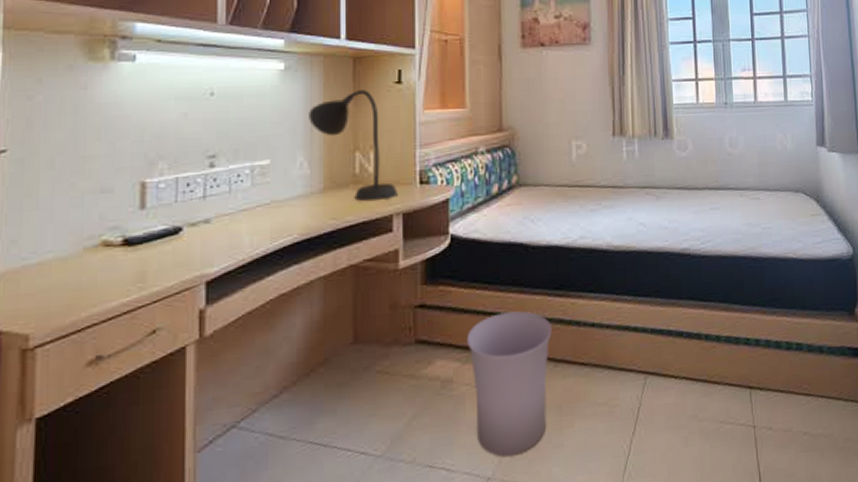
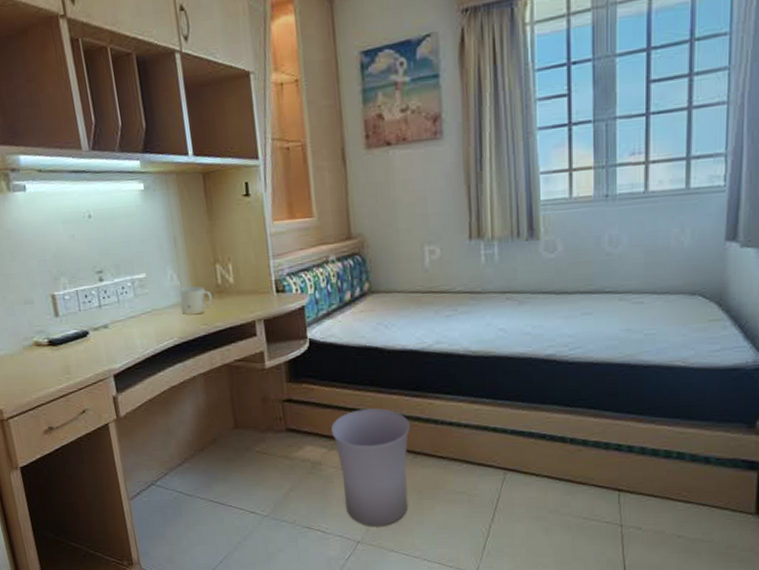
mug: none [307,175,346,208] -> present [179,286,213,315]
desk lamp: present [309,90,399,202] -> none [170,204,259,310]

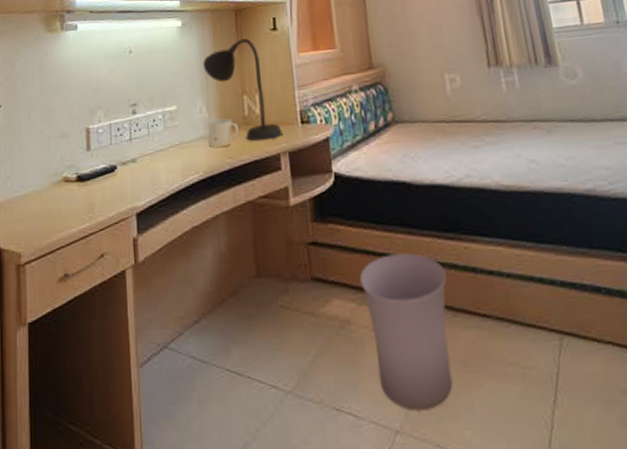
desk lamp: none [170,204,259,310] -> present [203,38,284,142]

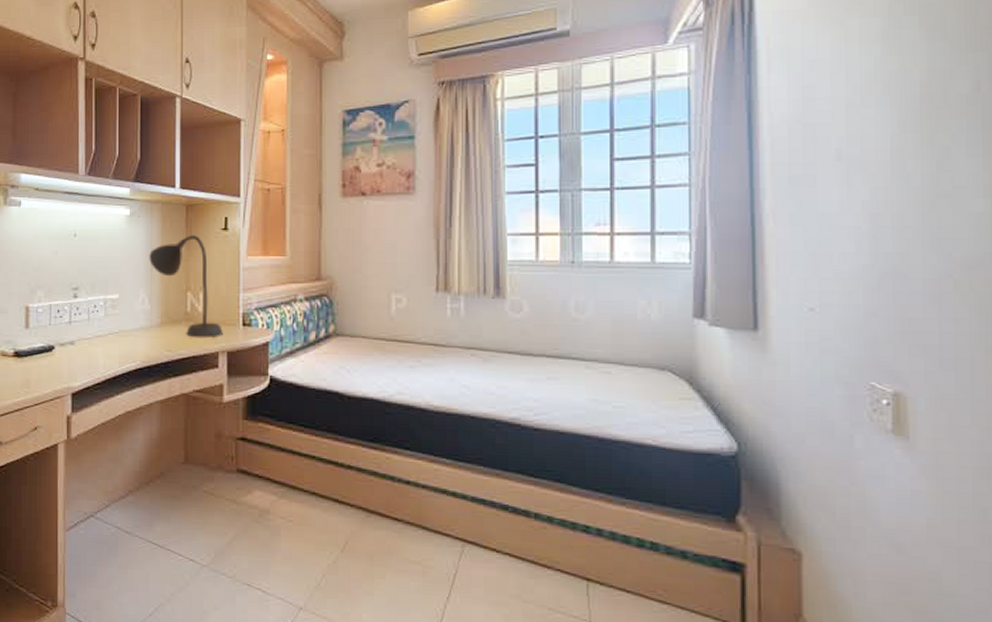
mug: present [207,117,239,148] -> none [148,311,179,340]
waste bin: present [359,253,453,410] -> none [283,456,365,593]

